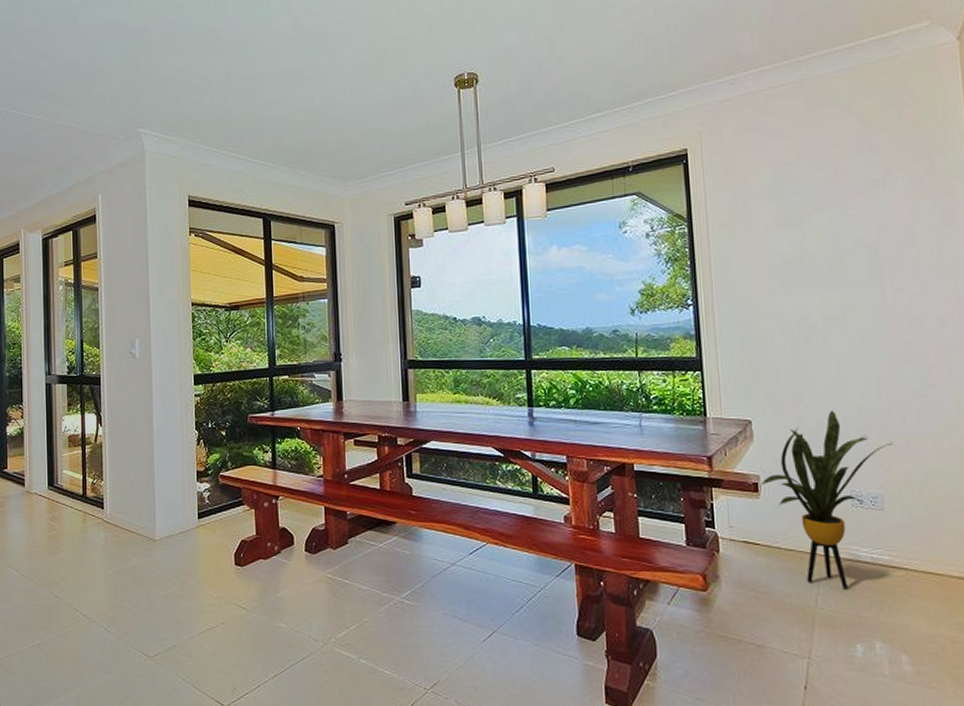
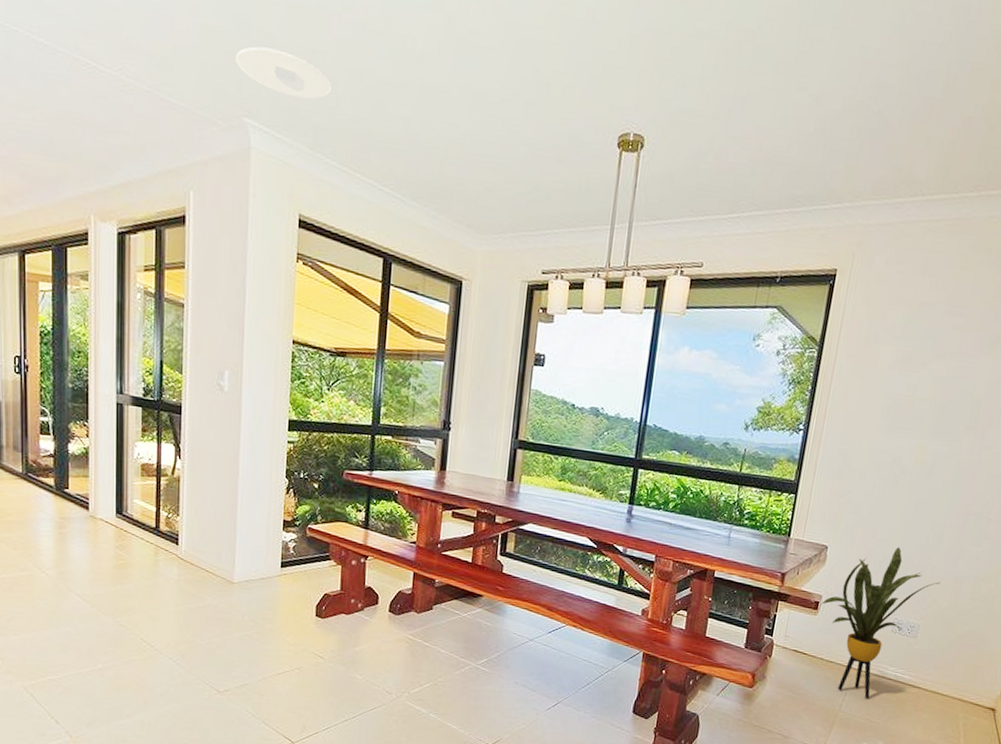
recessed light: none [128,72,207,105] -> present [235,46,333,99]

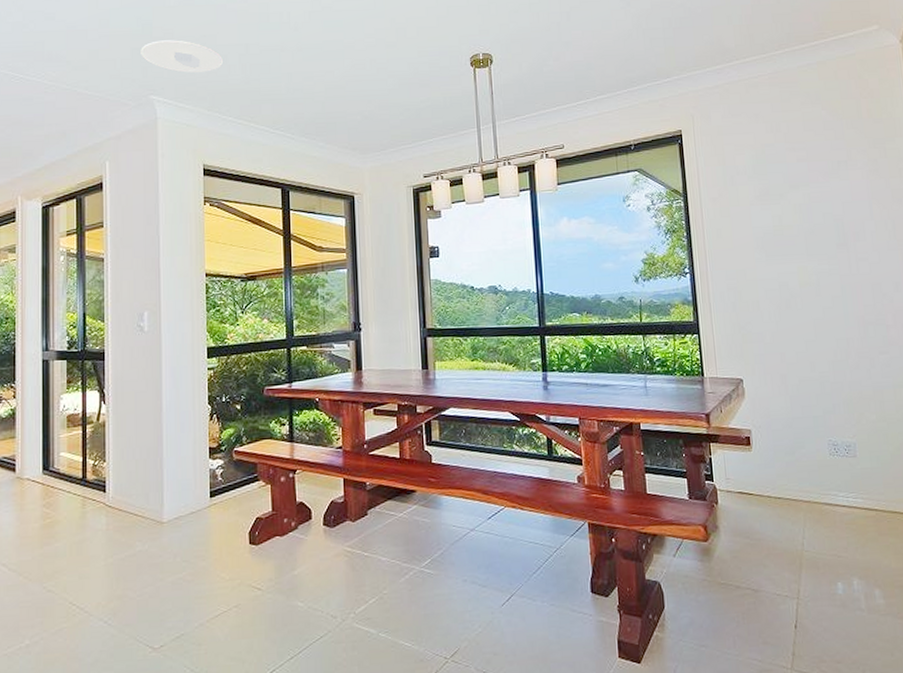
house plant: present [821,547,941,699] -> none [752,368,862,532]

